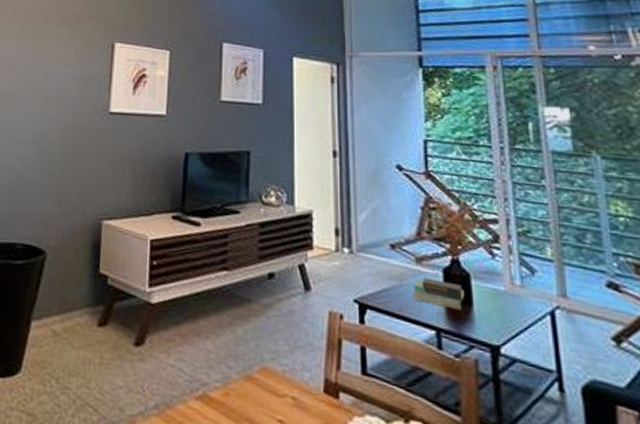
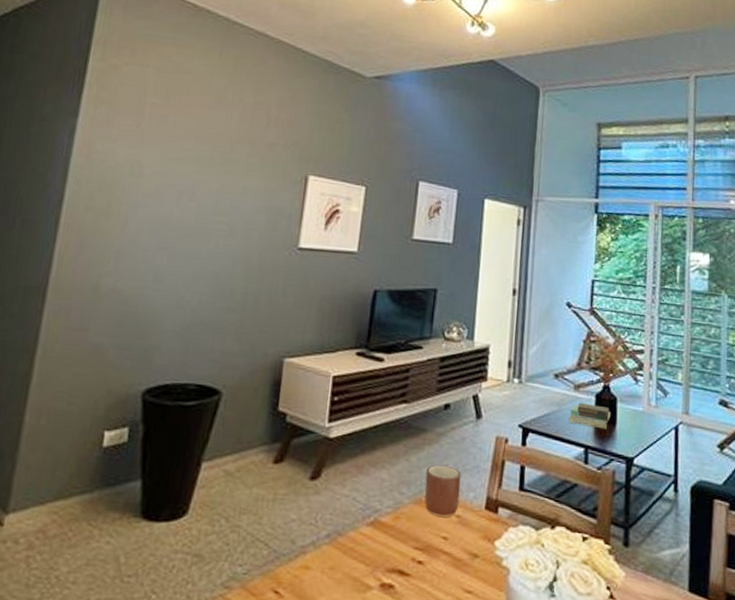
mug: none [254,338,293,399] -> present [424,464,462,518]

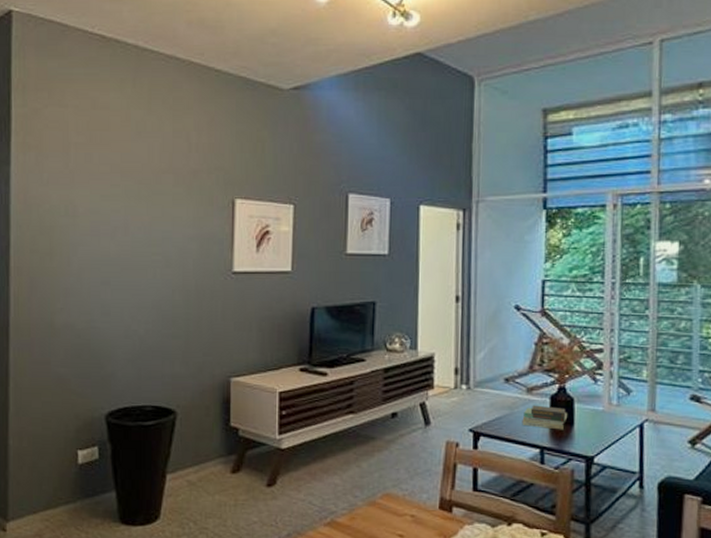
mug: present [424,464,462,518] -> none [377,469,413,518]

